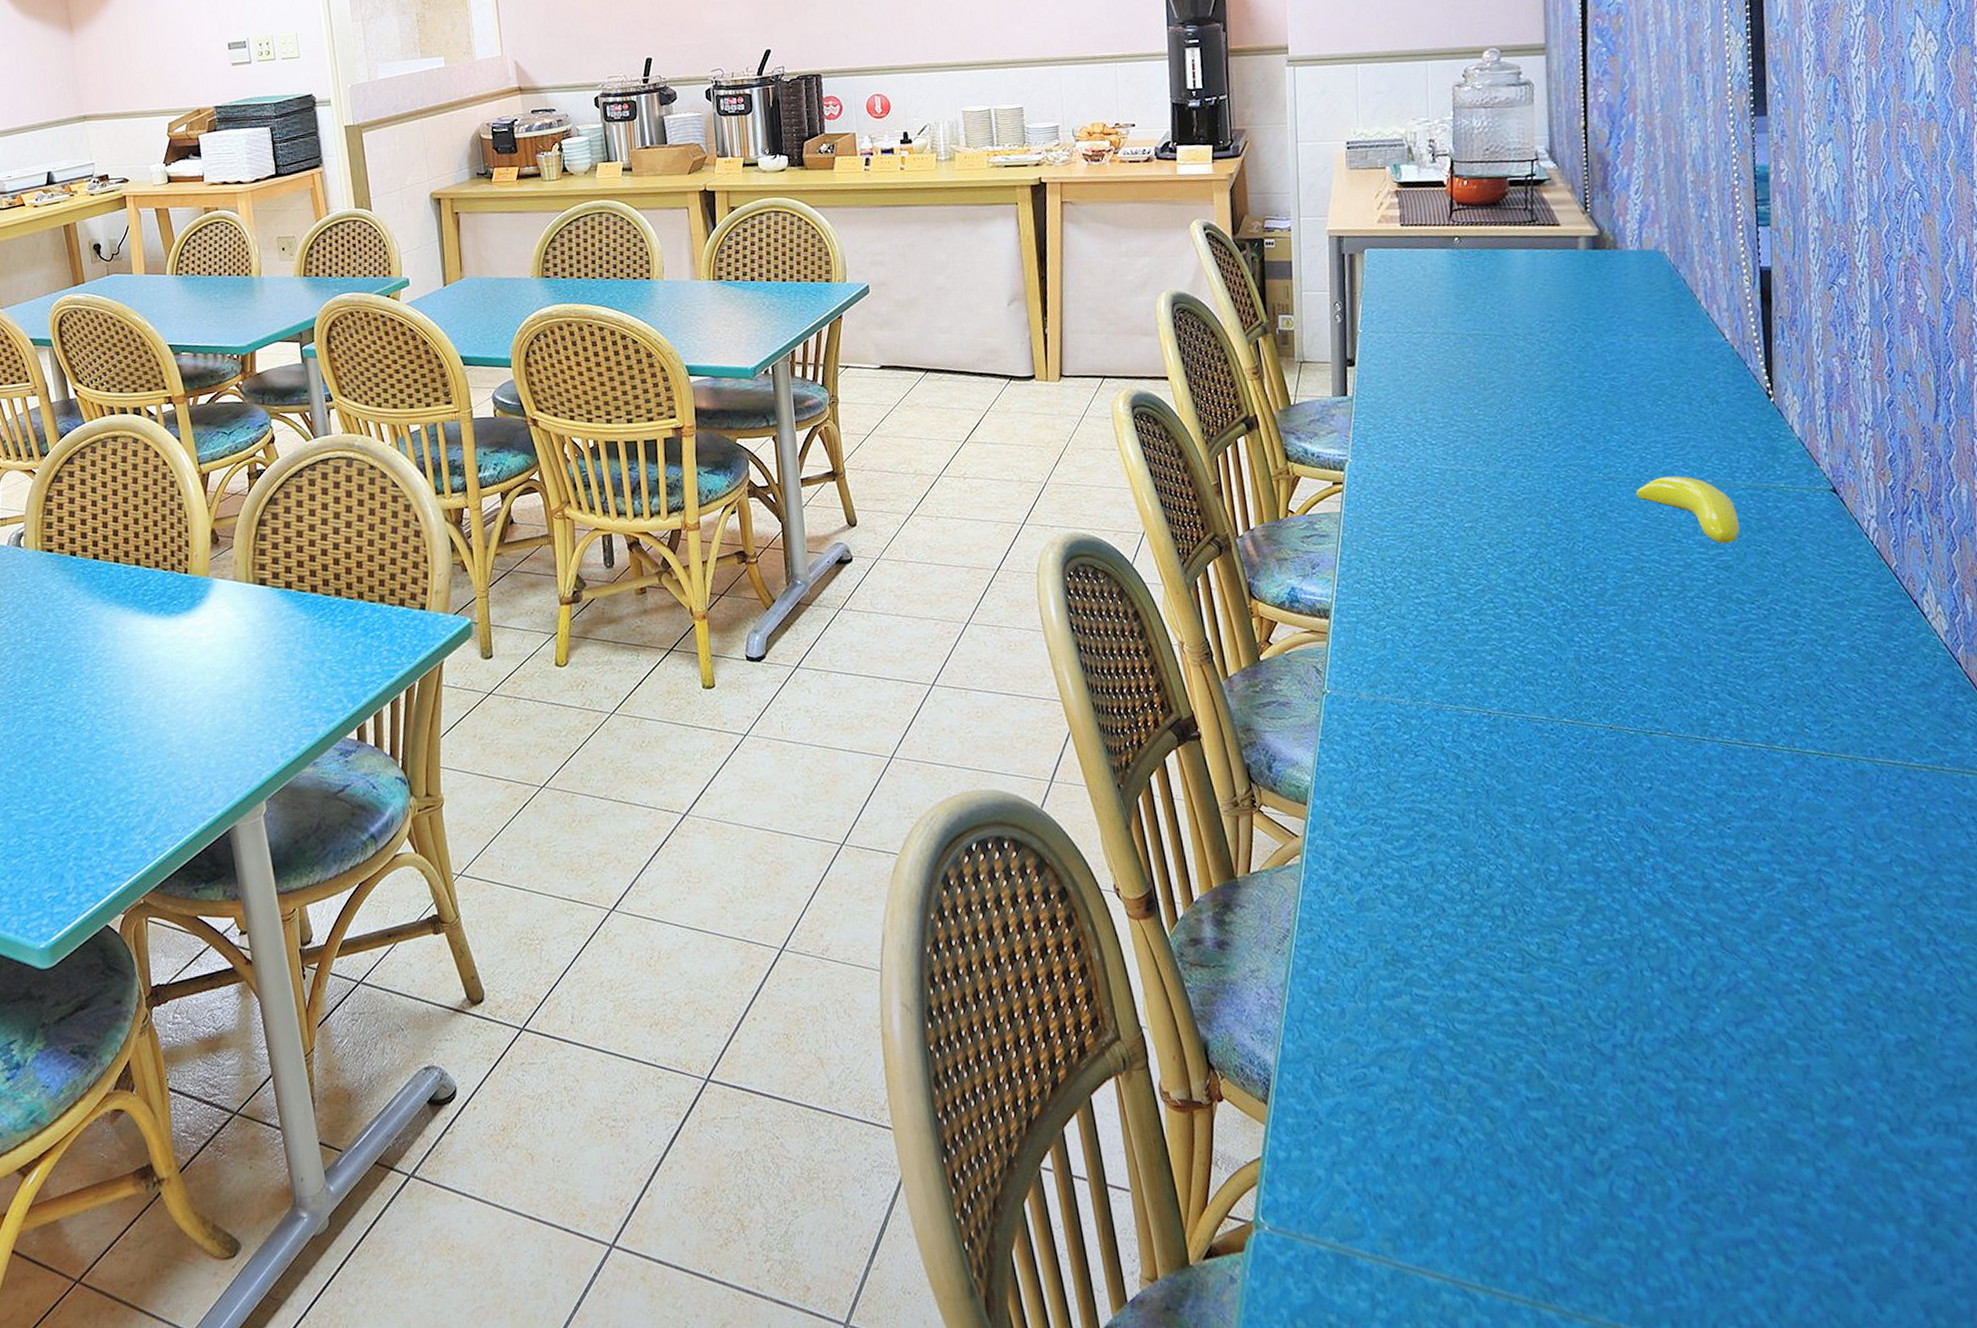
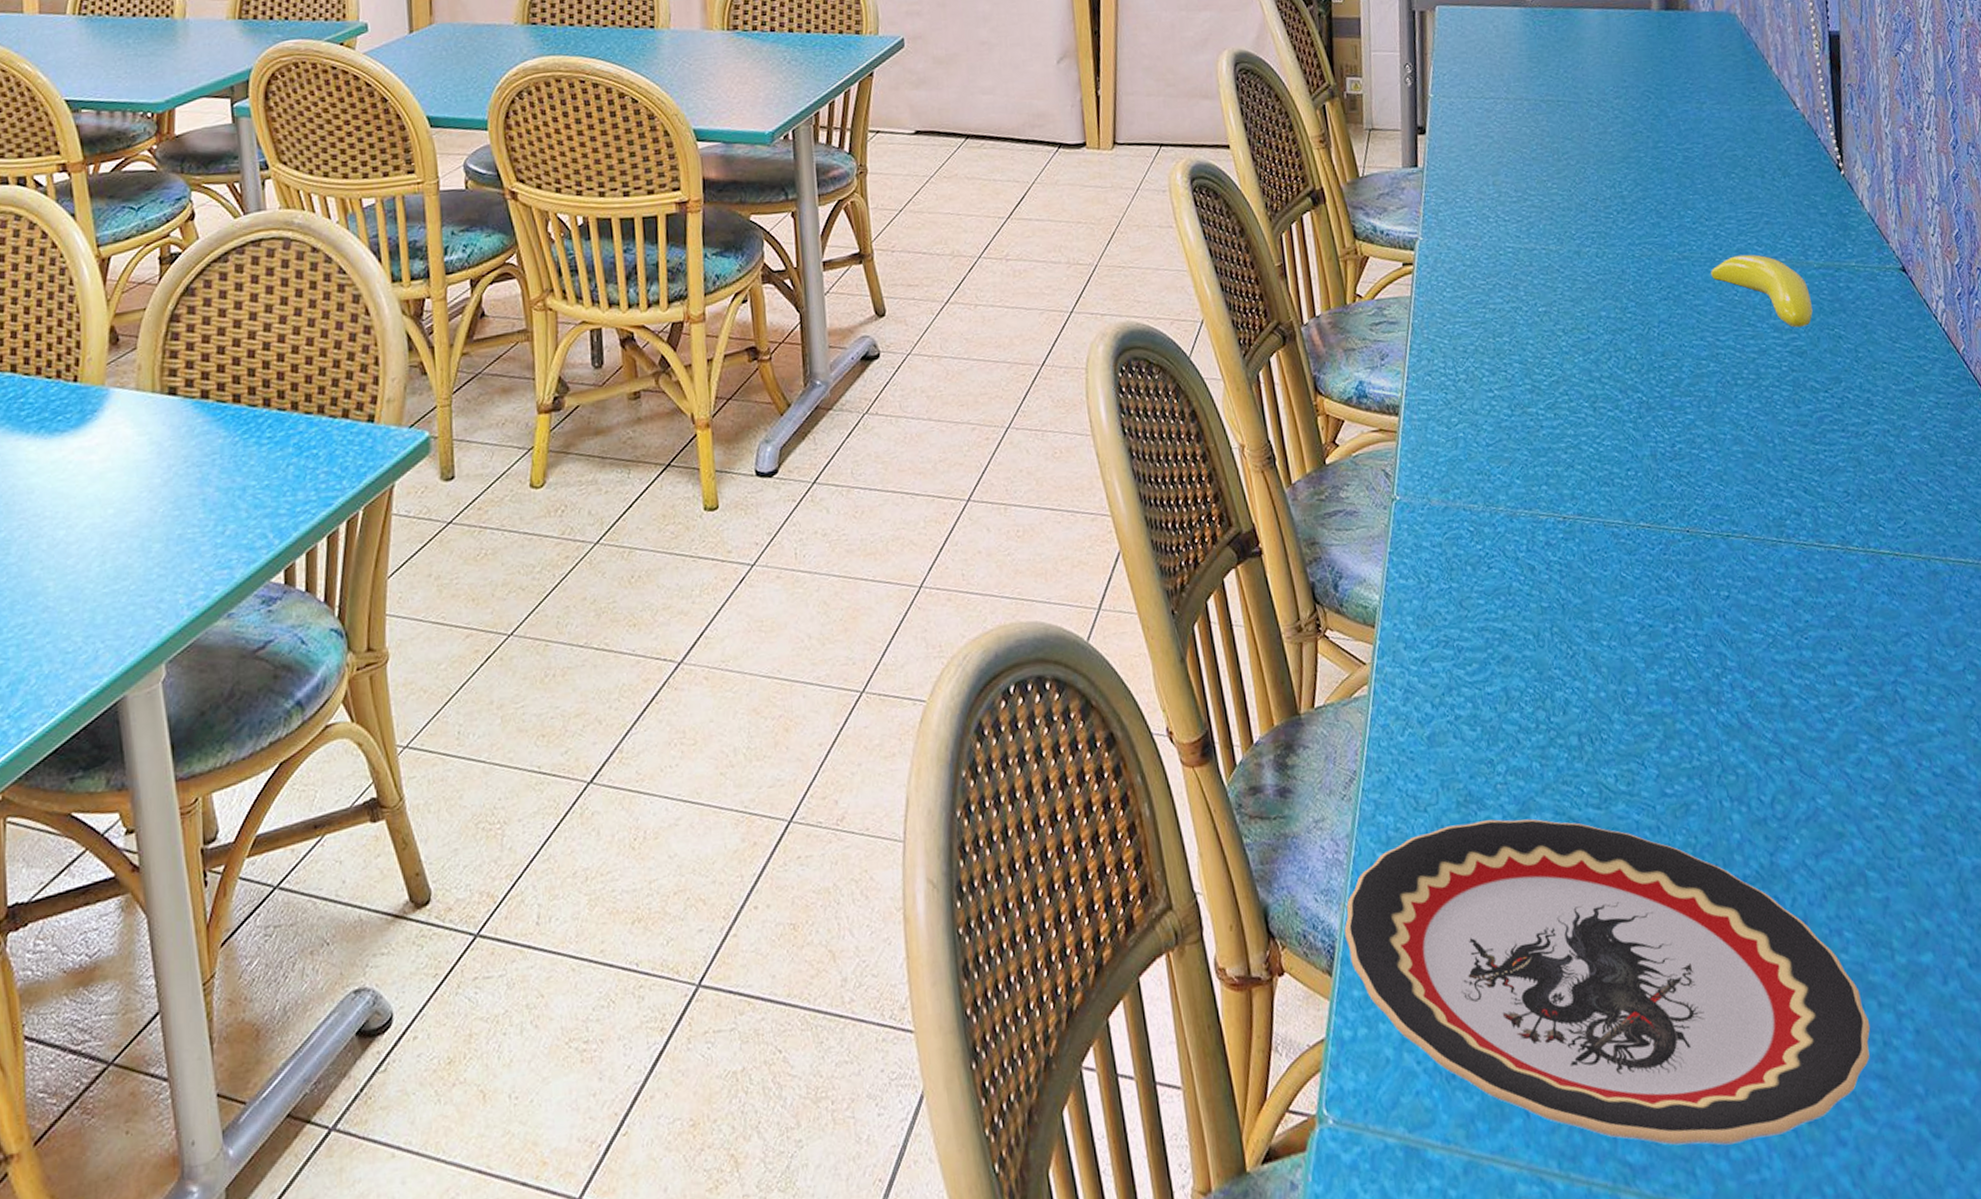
plate: none [1278,977,1789,1274] -> present [1344,818,1871,1145]

